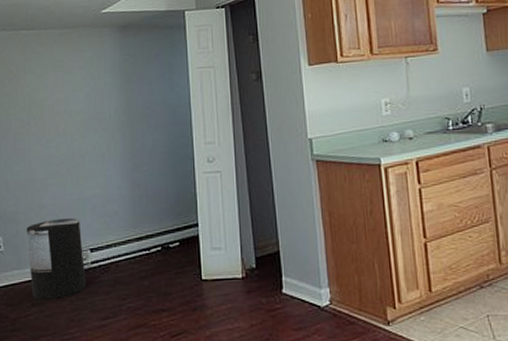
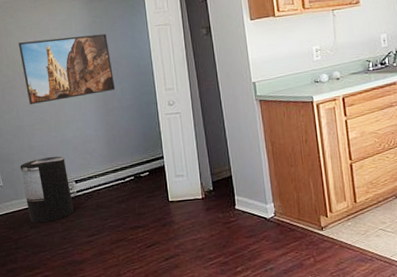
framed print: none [36,75,146,154] -> present [18,33,116,104]

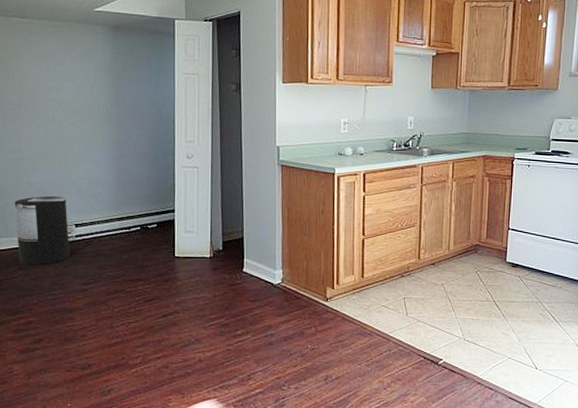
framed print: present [18,33,116,104] -> none [28,69,132,138]

